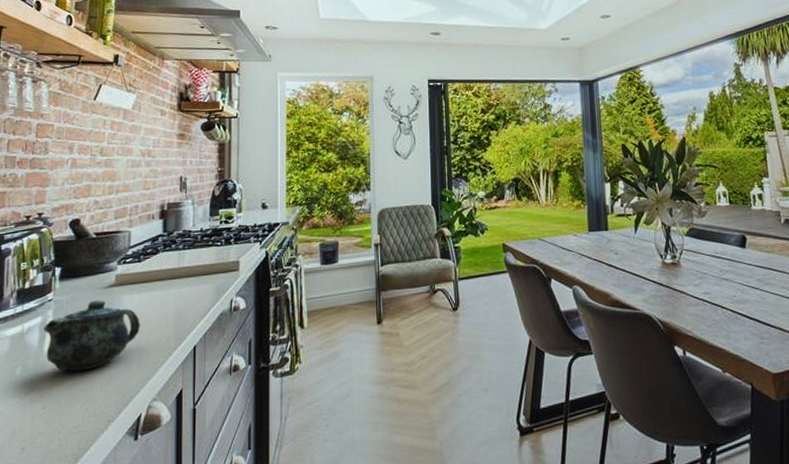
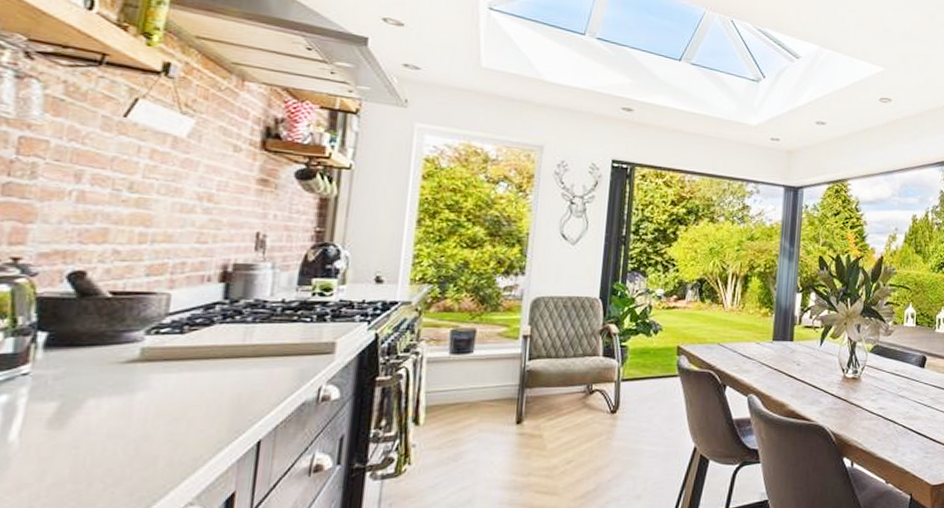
teapot: present [44,299,140,372] -> none [10,377,177,468]

